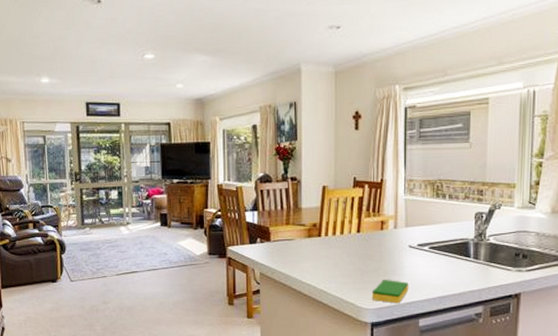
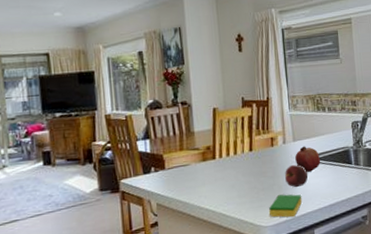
apple: none [393,252,419,274] -> present [285,165,309,187]
fruit: none [406,233,435,260] -> present [295,146,321,172]

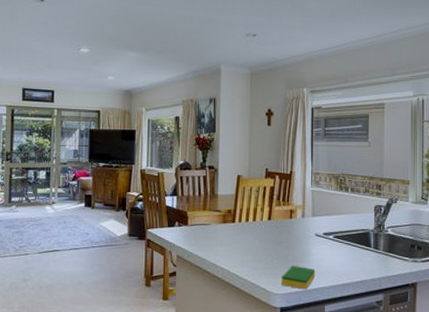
apple: present [285,165,309,187] -> none [301,239,324,261]
fruit: present [295,146,321,172] -> none [313,222,339,248]

